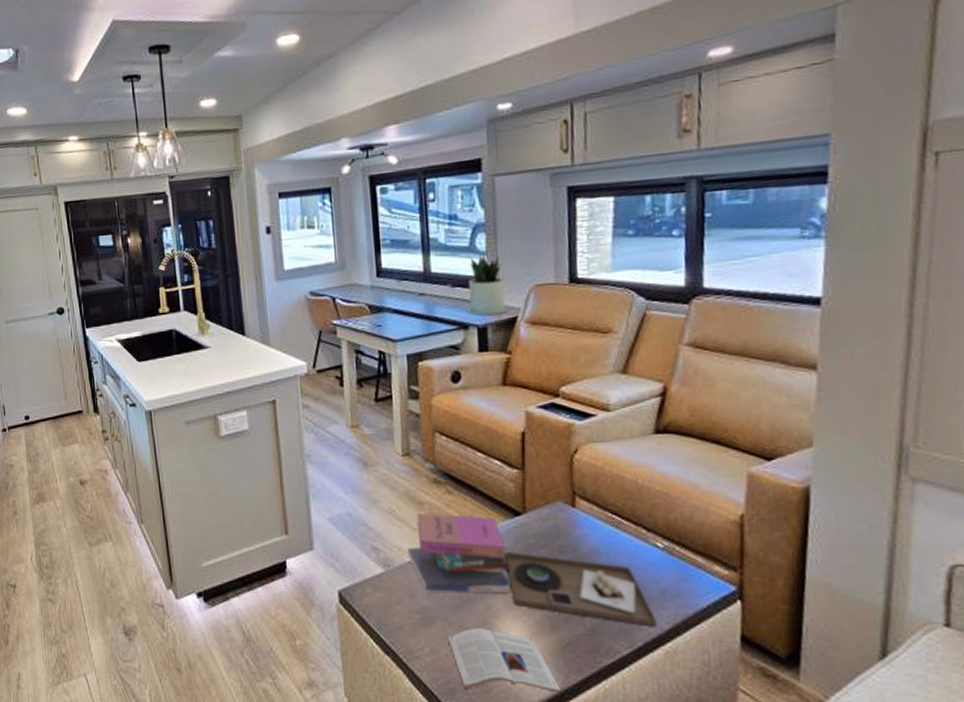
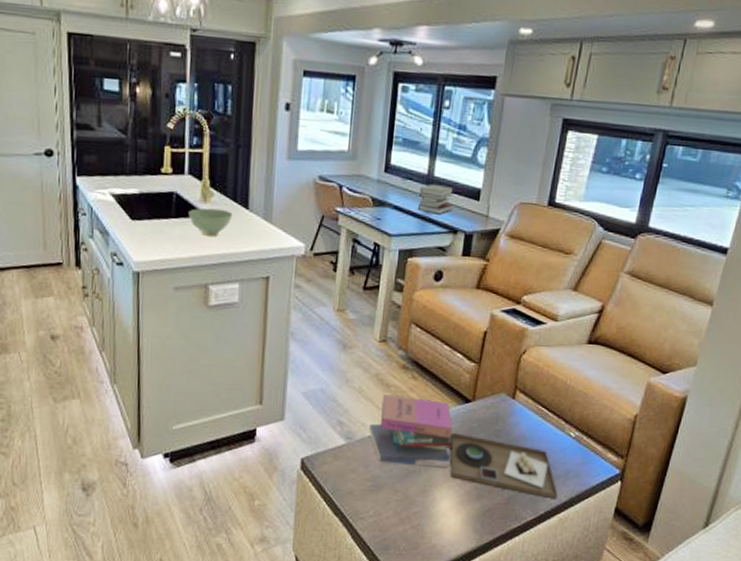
bowl: none [189,339,231,368] -> present [188,208,233,237]
books: none [418,280,459,312] -> present [418,183,454,215]
magazine: present [448,627,561,692] -> none [391,495,475,549]
planter: present [465,256,509,316] -> none [458,168,496,225]

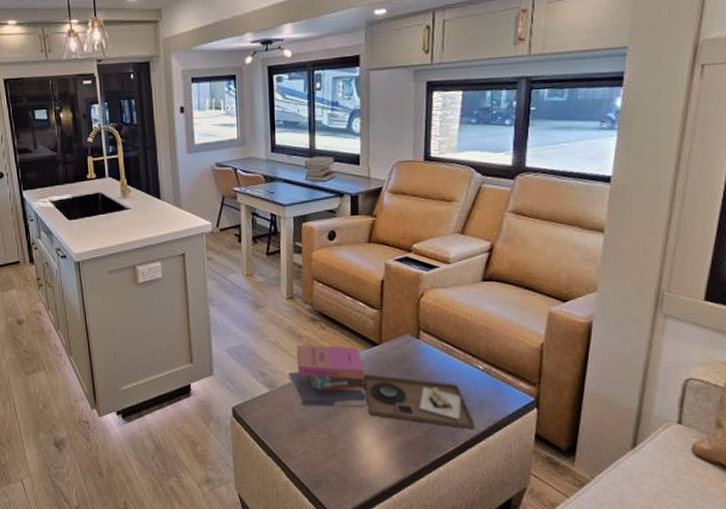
bowl: present [188,208,233,237] -> none [112,202,149,226]

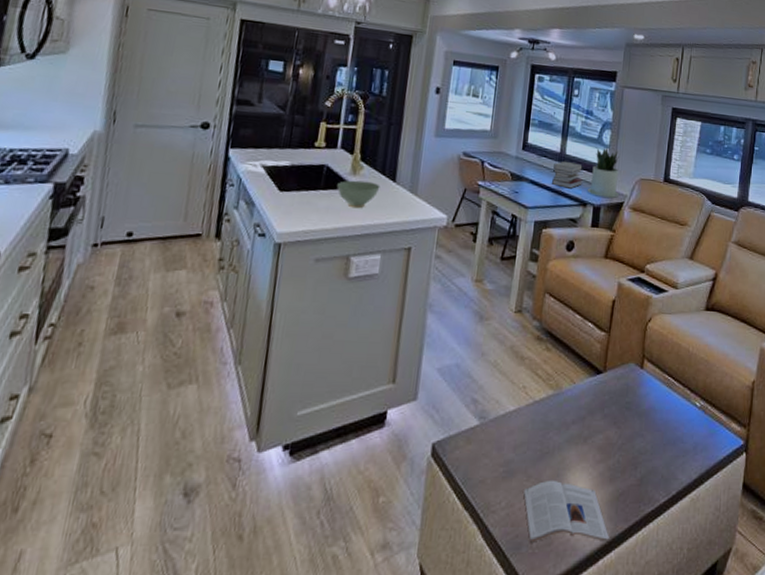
bowl: none [112,202,149,226] -> present [337,180,380,209]
books: present [287,345,368,407] -> none [502,368,587,447]
magazine: none [317,433,401,481] -> present [524,480,610,543]
planter: none [342,137,376,187] -> present [587,148,619,199]
platter: present [364,374,475,429] -> none [583,407,688,477]

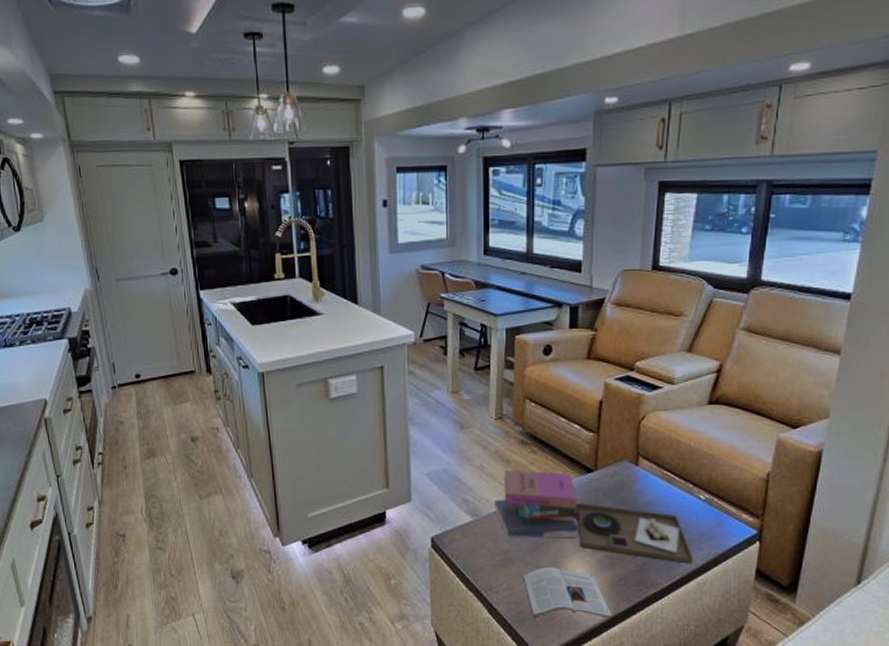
bowl: present [337,180,380,209] -> none [303,306,344,334]
books: none [502,368,587,447] -> present [493,470,580,538]
books: present [552,161,583,189] -> none [521,261,555,290]
platter: none [583,407,688,477] -> present [576,503,693,564]
planter: present [587,148,619,199] -> none [561,241,598,296]

